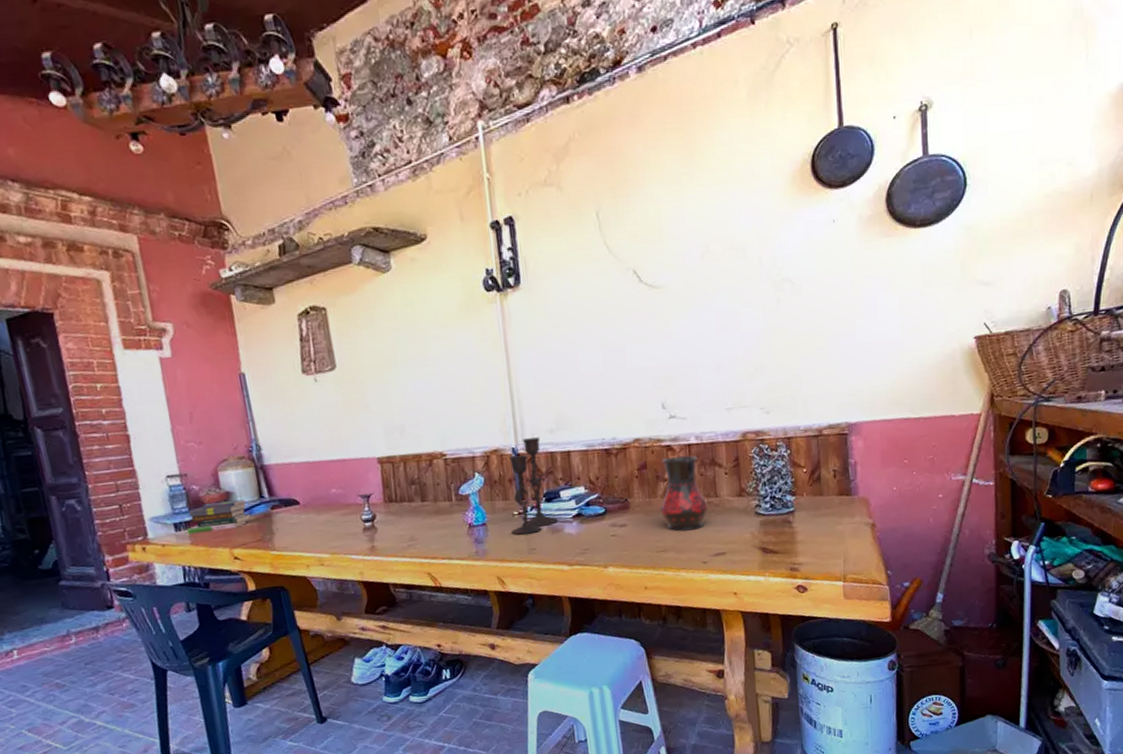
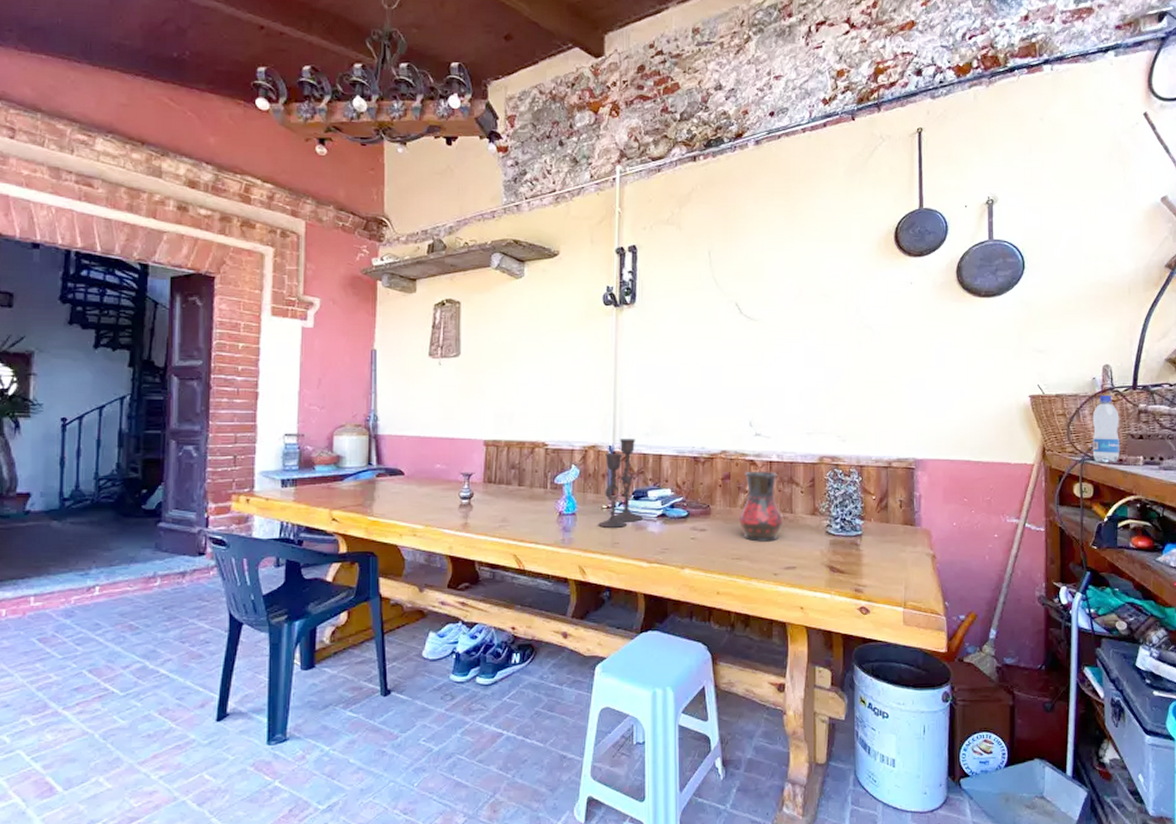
books: present [186,500,250,535] -> none [292,463,355,492]
bottle: none [1047,325,1078,403] -> present [1092,395,1119,463]

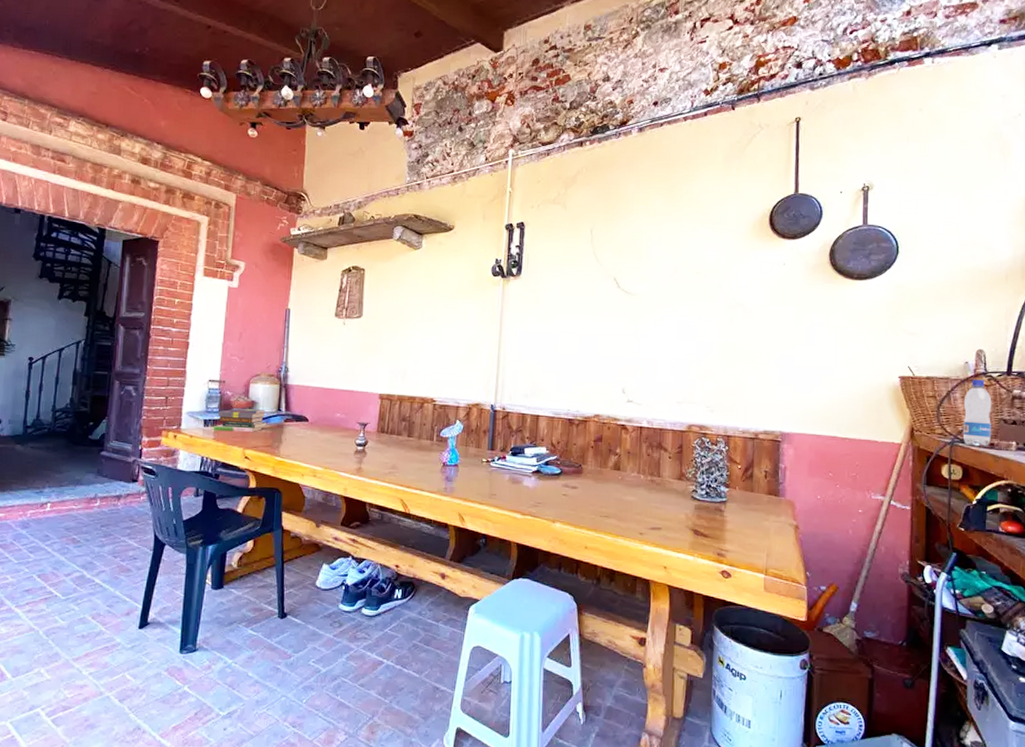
books: none [292,463,355,492] -> present [213,408,266,433]
candlestick: present [598,439,643,528] -> none [478,399,519,481]
pitcher: present [738,472,782,542] -> none [608,435,650,503]

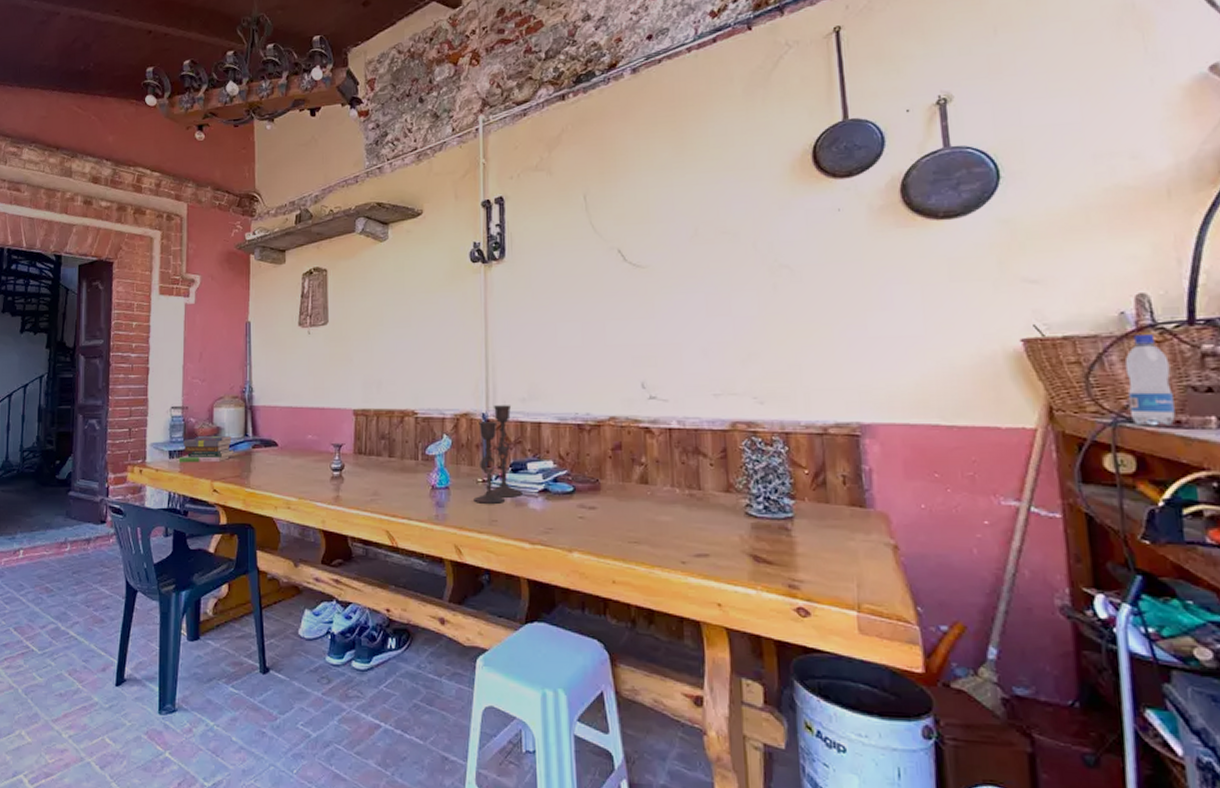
candlestick: none [478,399,519,481] -> present [473,405,522,504]

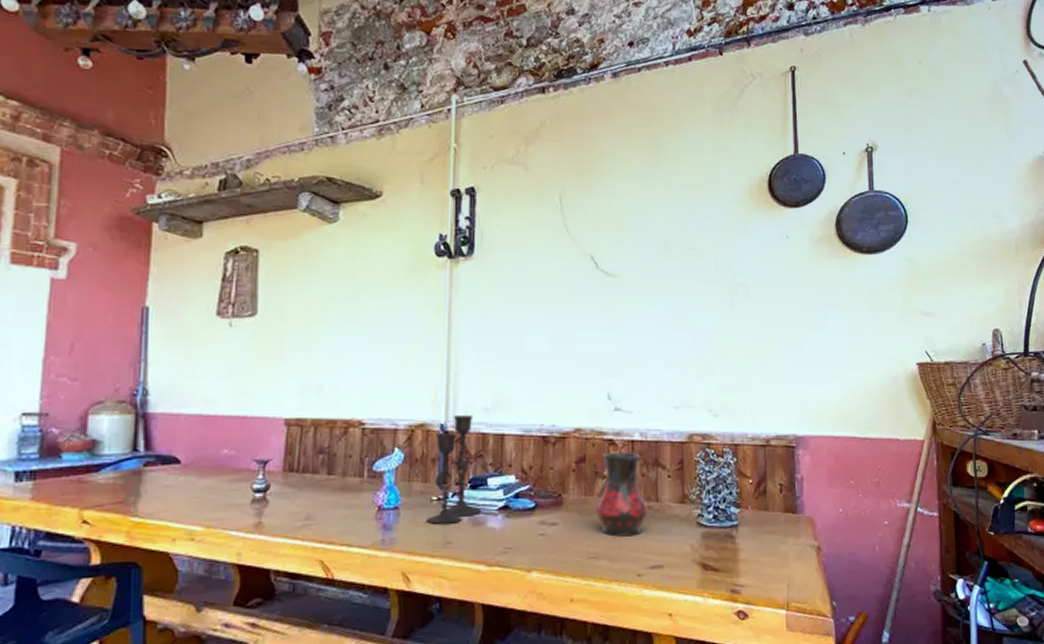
books: present [178,435,233,463] -> none [29,450,115,487]
pitcher: none [634,441,689,523] -> present [595,453,647,537]
bottle: present [1124,334,1176,426] -> none [984,363,1013,438]

